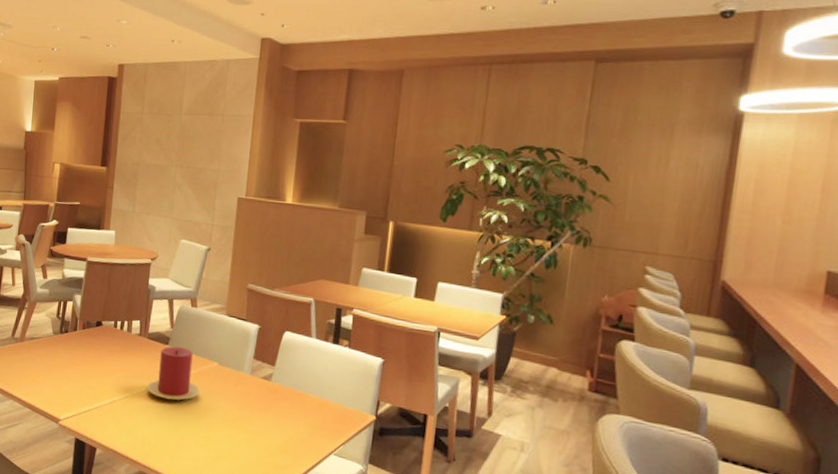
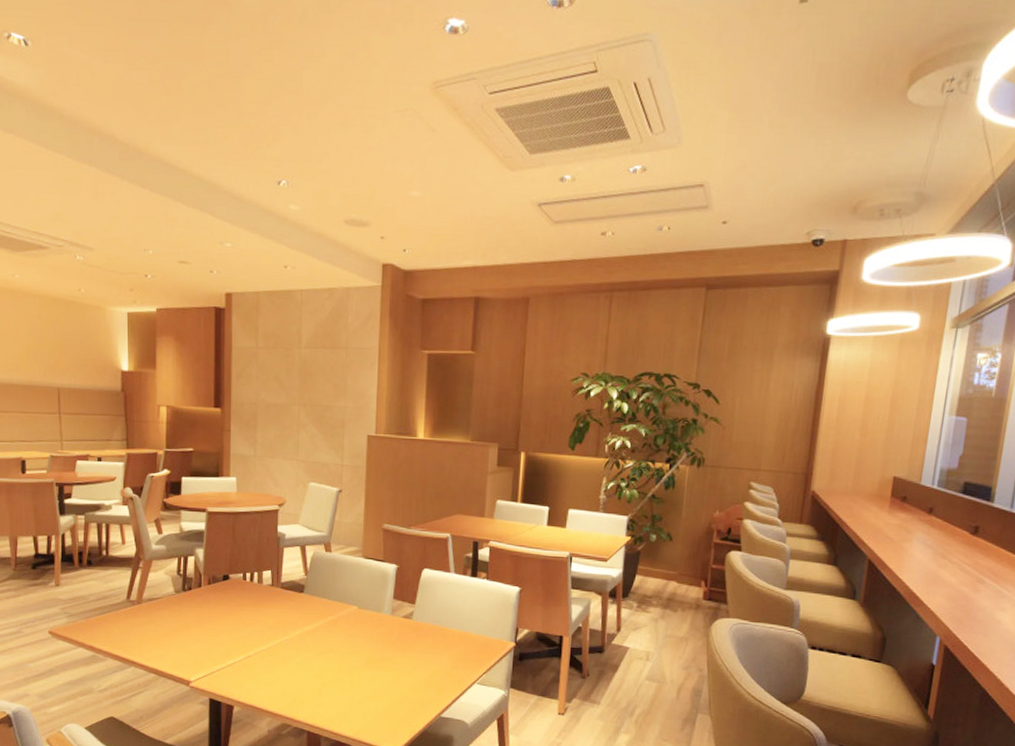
candle: present [147,346,200,401] -> none [284,594,340,649]

